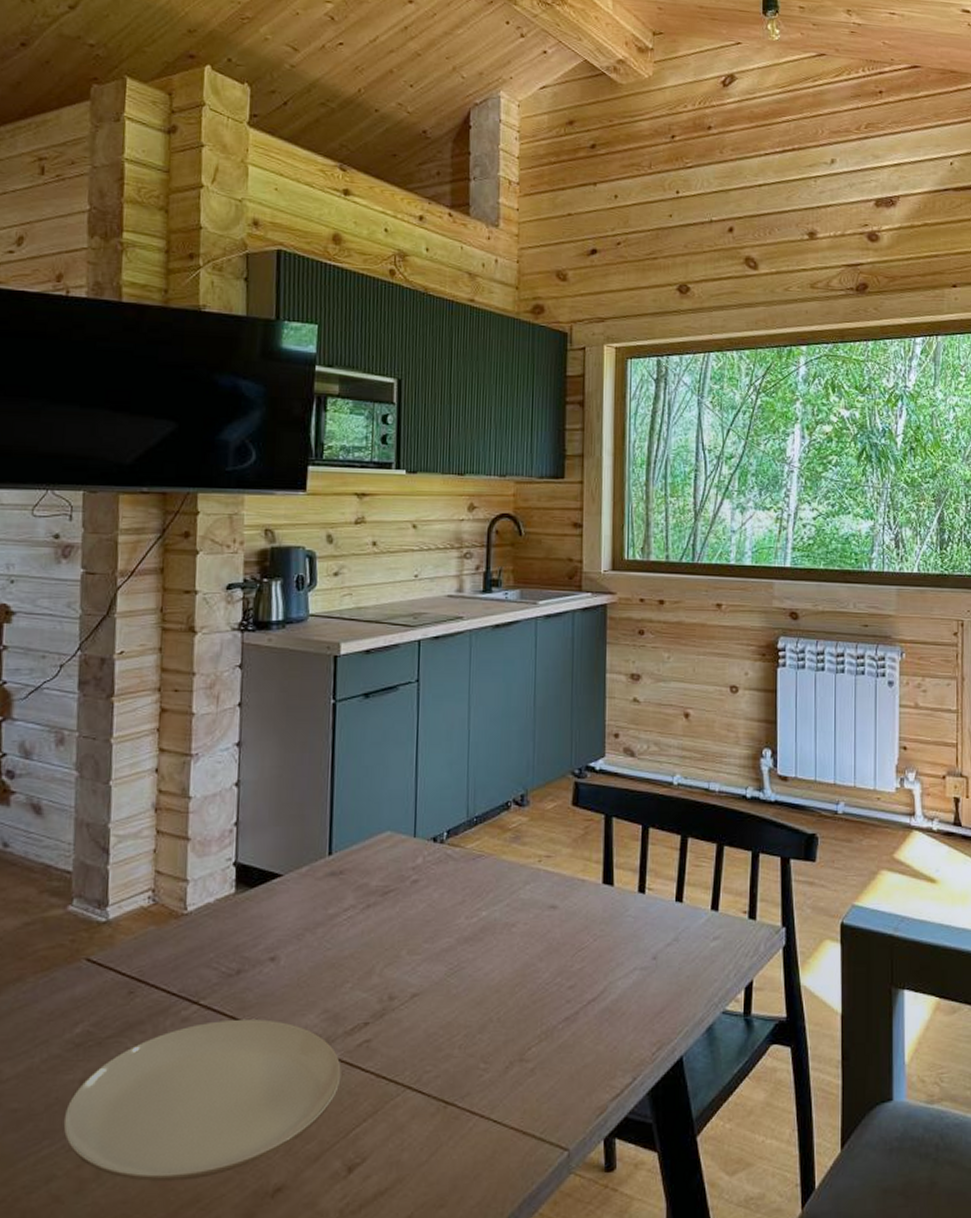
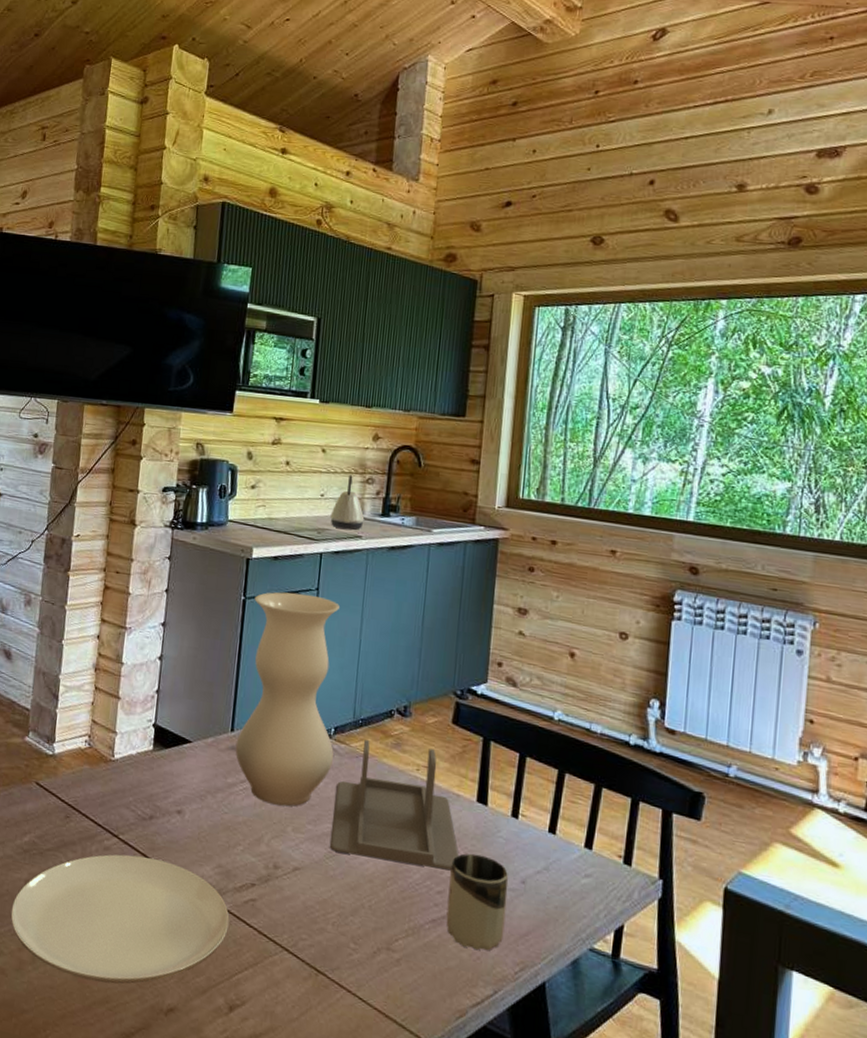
vase: none [335,688,449,929] -> present [235,592,341,807]
kettle: none [427,551,465,612] -> present [330,475,365,531]
napkin holder: none [451,836,589,967] -> present [330,740,459,871]
cup: none [579,938,640,1040] -> present [446,853,509,951]

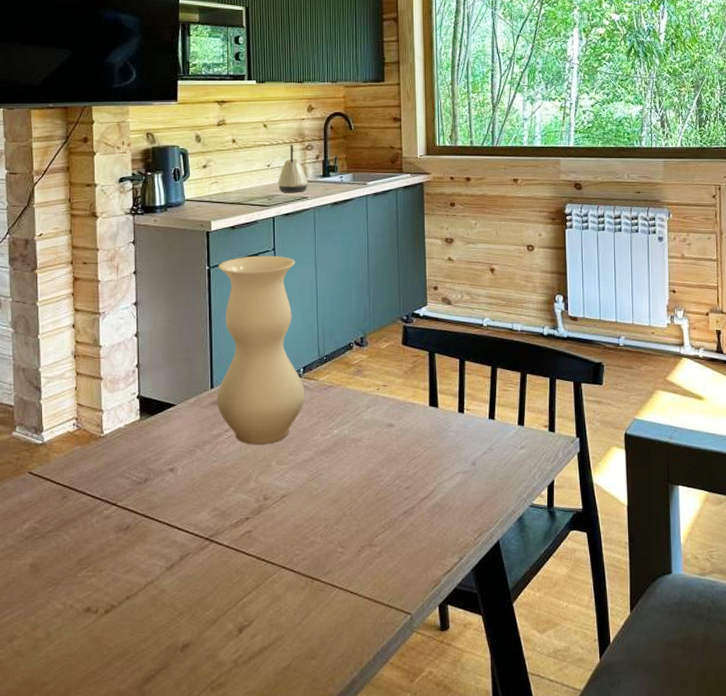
plate: present [11,854,230,984] -> none [20,516,230,640]
napkin holder: present [330,740,459,871] -> none [311,370,420,474]
cup: present [446,853,509,951] -> none [414,449,463,529]

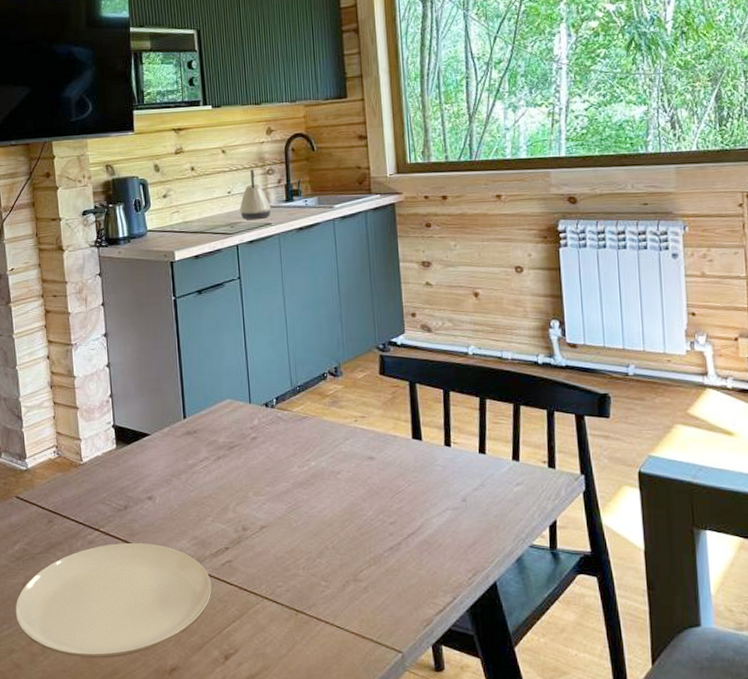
plate: none [20,516,230,640] -> present [15,543,212,658]
vase: present [216,255,306,445] -> none [184,284,280,475]

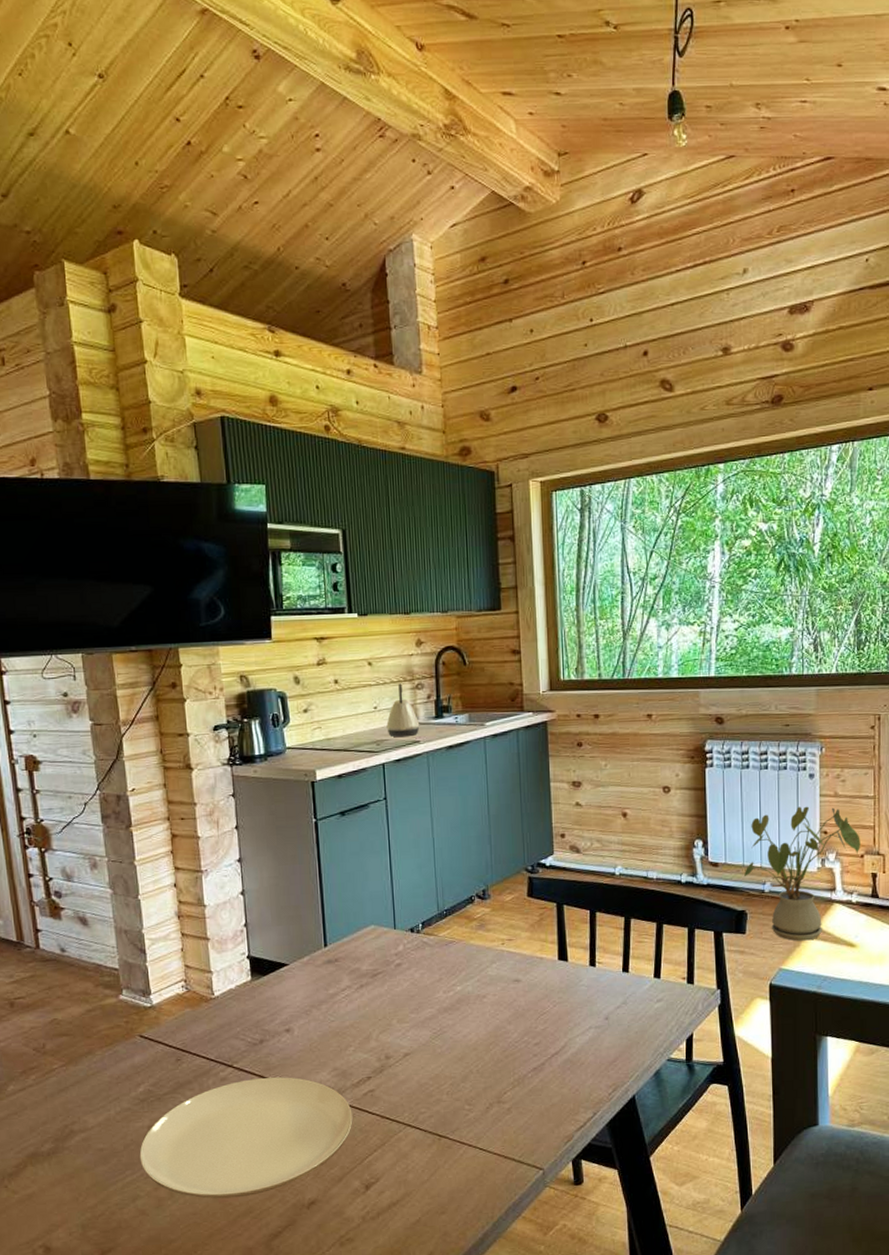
house plant: none [604,287,734,427] -> present [743,806,860,941]

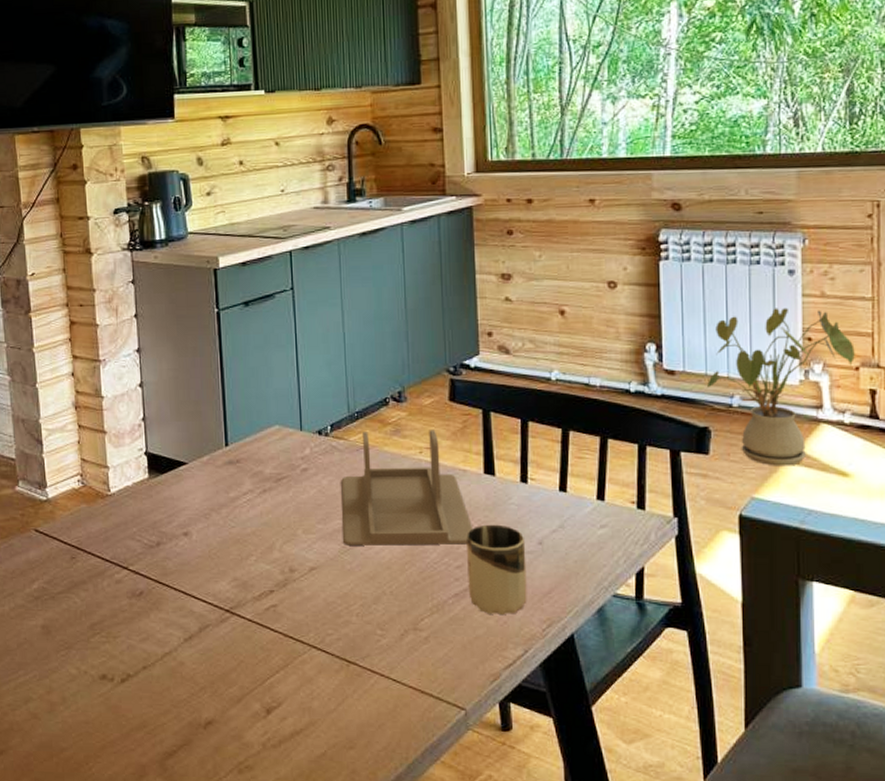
plate: present [139,1077,353,1199] -> none [32,584,254,710]
kettle: present [386,683,420,738] -> none [294,164,330,223]
napkin holder: none [432,923,549,1031] -> present [341,430,474,546]
cup: none [543,1004,596,1084] -> present [467,524,527,616]

